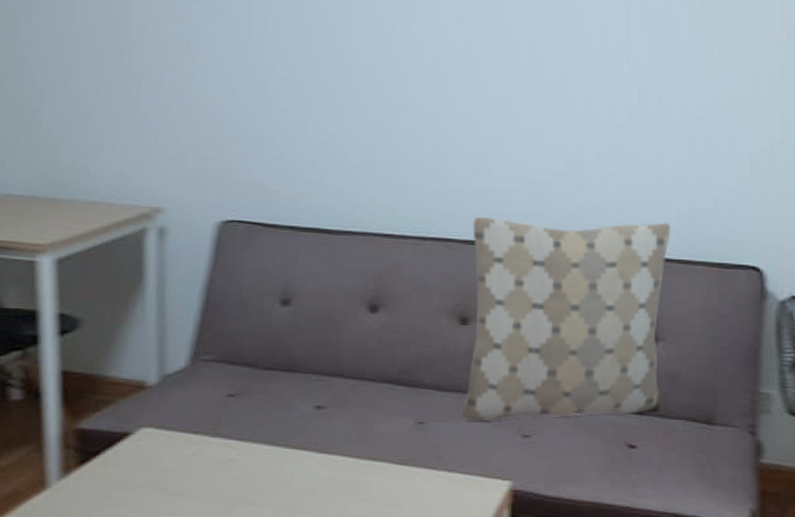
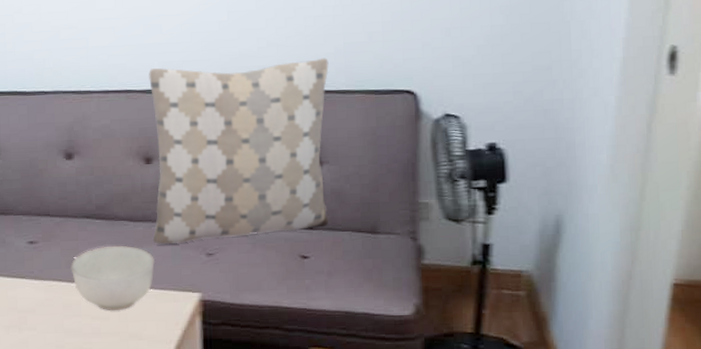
bowl: none [362,418,463,496] -> present [70,245,156,310]

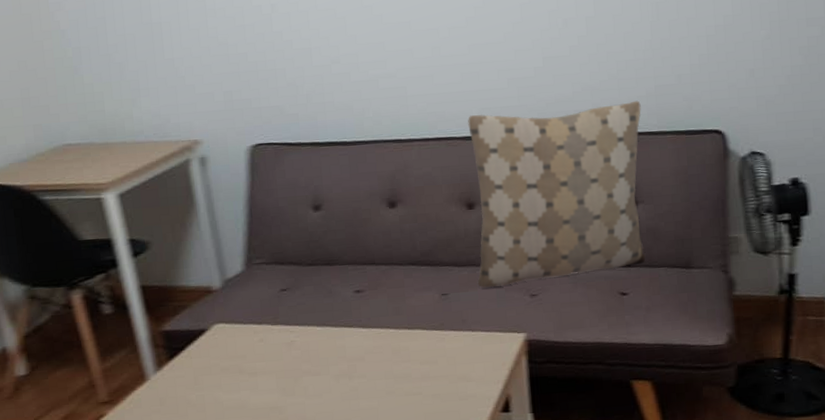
bowl: present [70,245,156,310] -> none [397,290,481,354]

